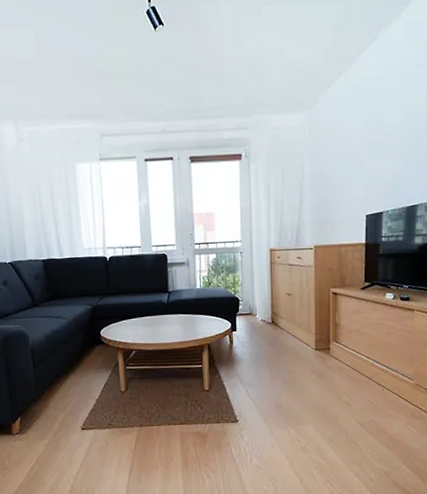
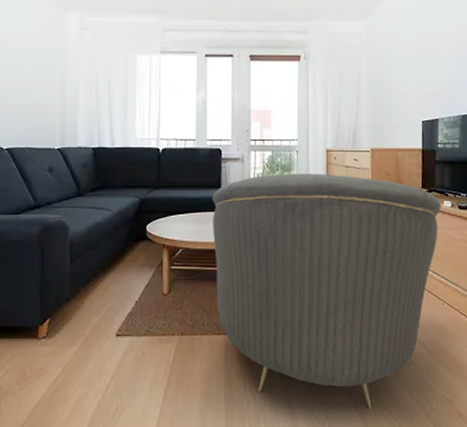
armchair: none [160,273,383,482] -> present [212,174,441,410]

